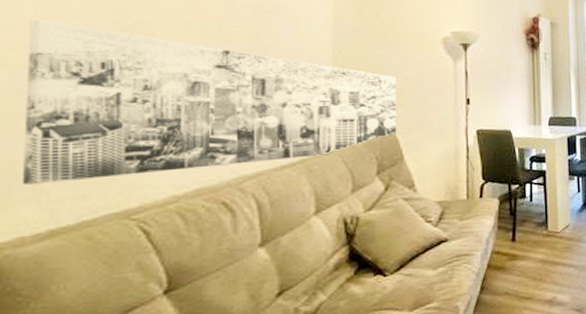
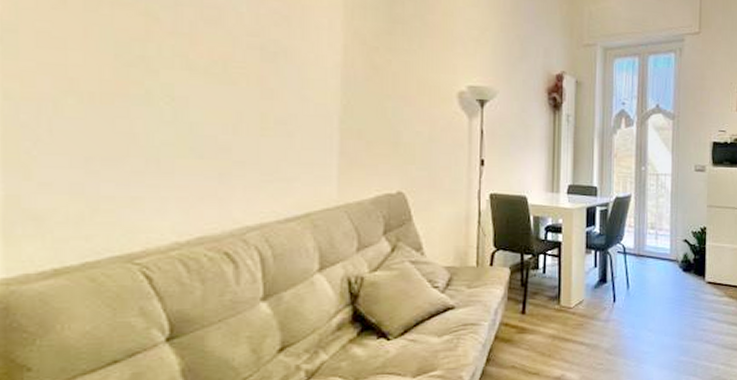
wall art: present [23,19,397,185] -> none [27,49,407,221]

